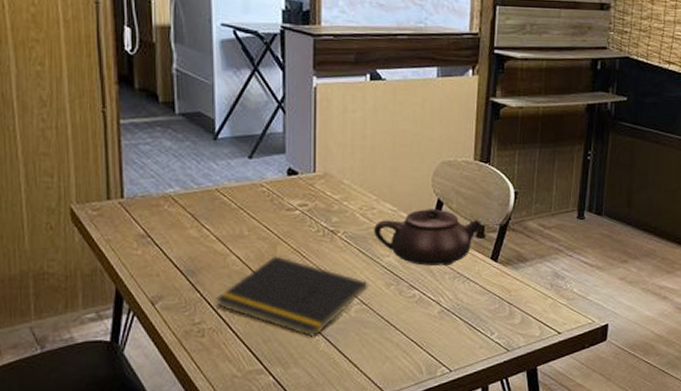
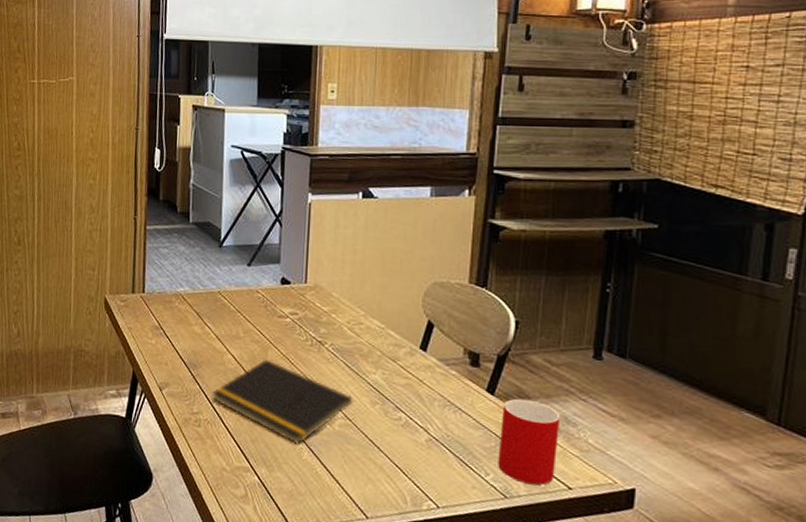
teapot: present [374,209,482,266] -> none [361,329,476,392]
cup: none [501,261,552,336] -> present [498,398,561,485]

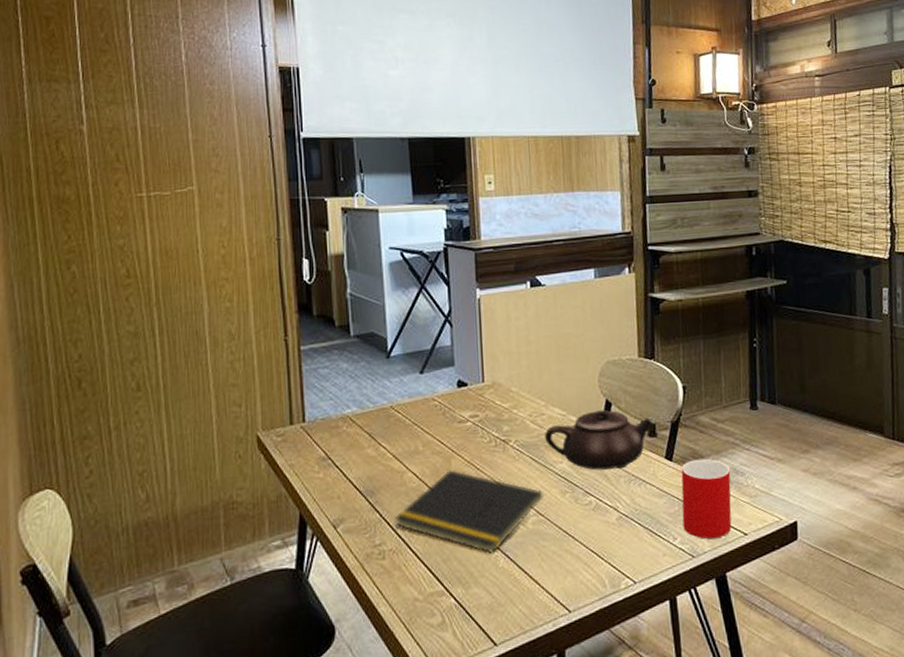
teapot: none [361,329,476,392] -> present [545,410,653,470]

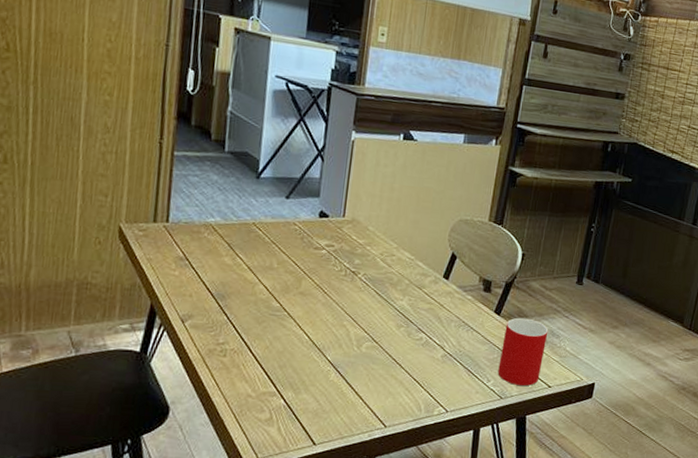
notepad: present [395,469,543,554] -> none [240,289,381,367]
teapot: present [545,410,653,470] -> none [391,260,490,314]

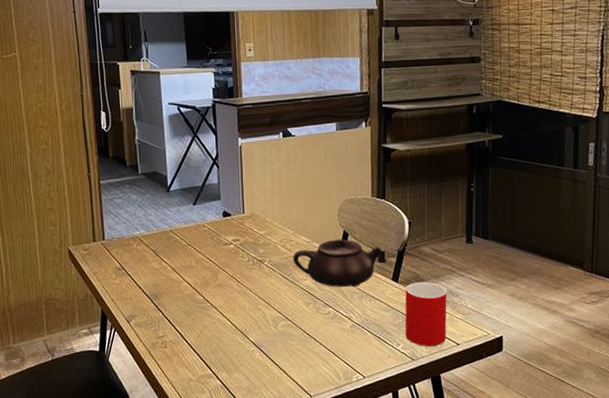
teapot: none [391,260,490,314] -> present [293,239,382,287]

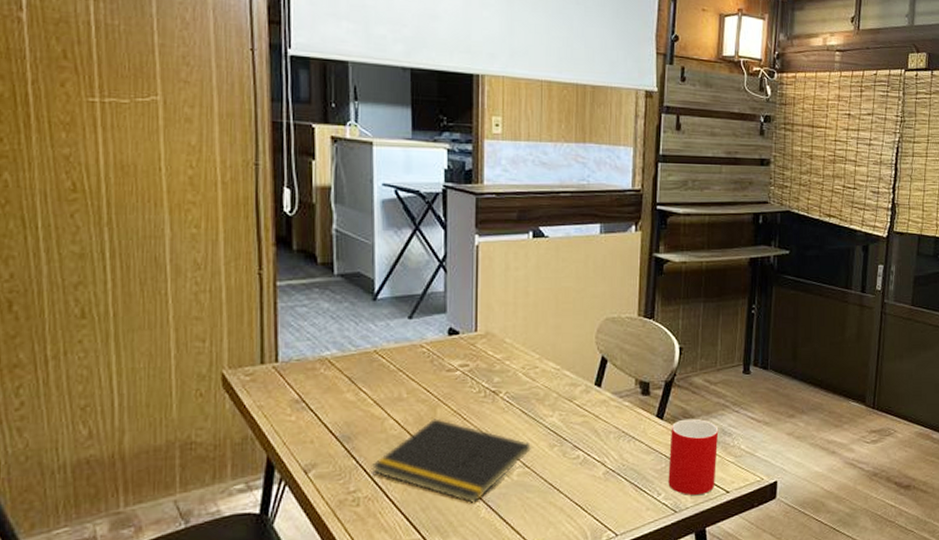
notepad: none [174,281,291,348] -> present [372,418,531,503]
teapot: present [293,239,382,287] -> none [537,366,647,425]

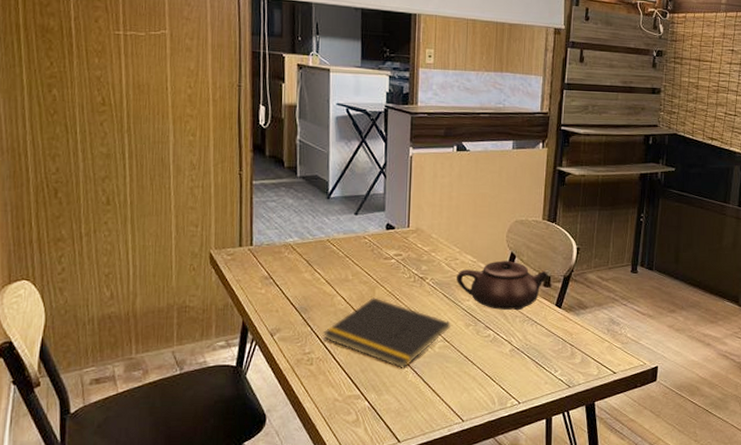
teapot: none [537,366,647,425] -> present [457,261,548,310]
cup: present [668,418,719,496] -> none [564,309,609,374]

